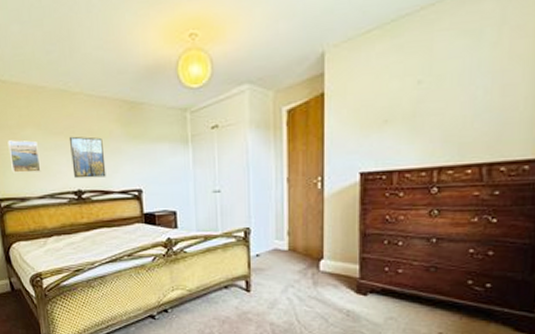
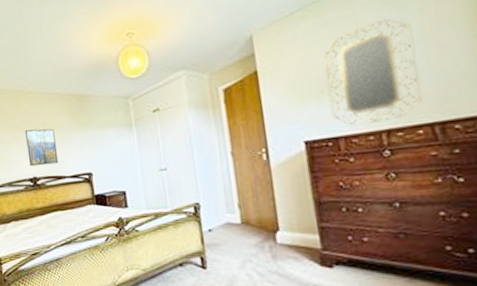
home mirror: none [390,49,483,160] -> present [323,19,422,126]

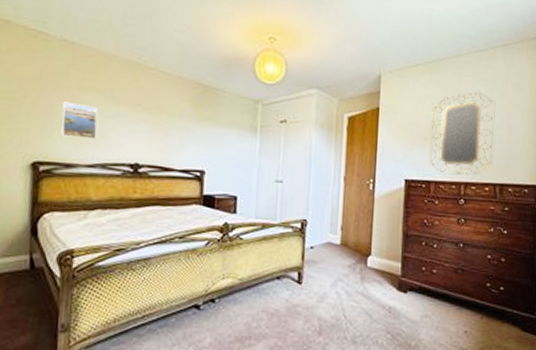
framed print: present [24,128,59,167] -> none [132,108,171,154]

